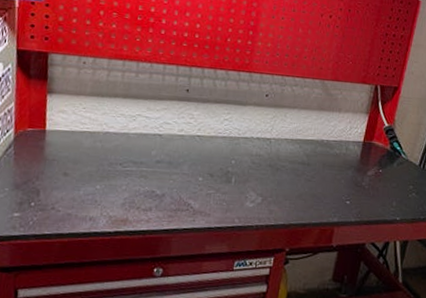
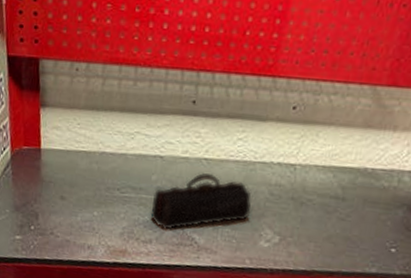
pencil case: none [150,146,238,198] -> present [150,172,252,230]

